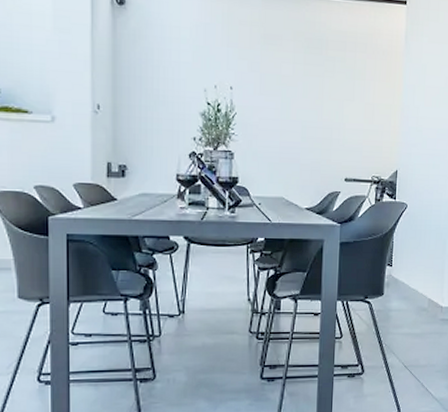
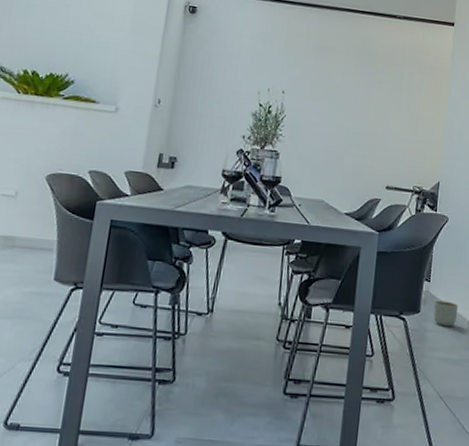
planter: none [396,282,420,306] -> present [433,300,459,327]

